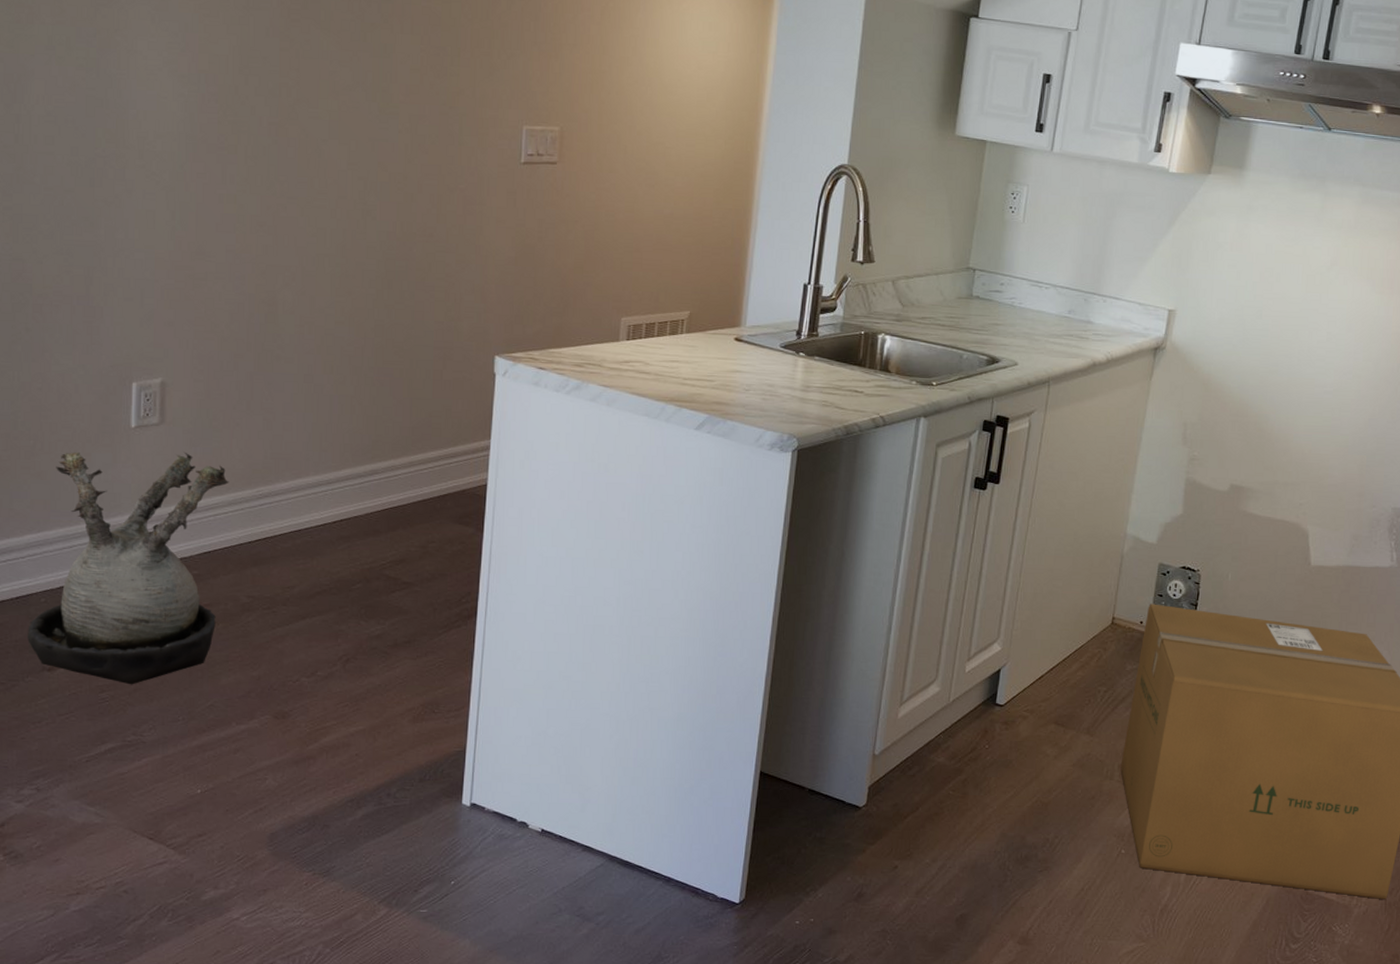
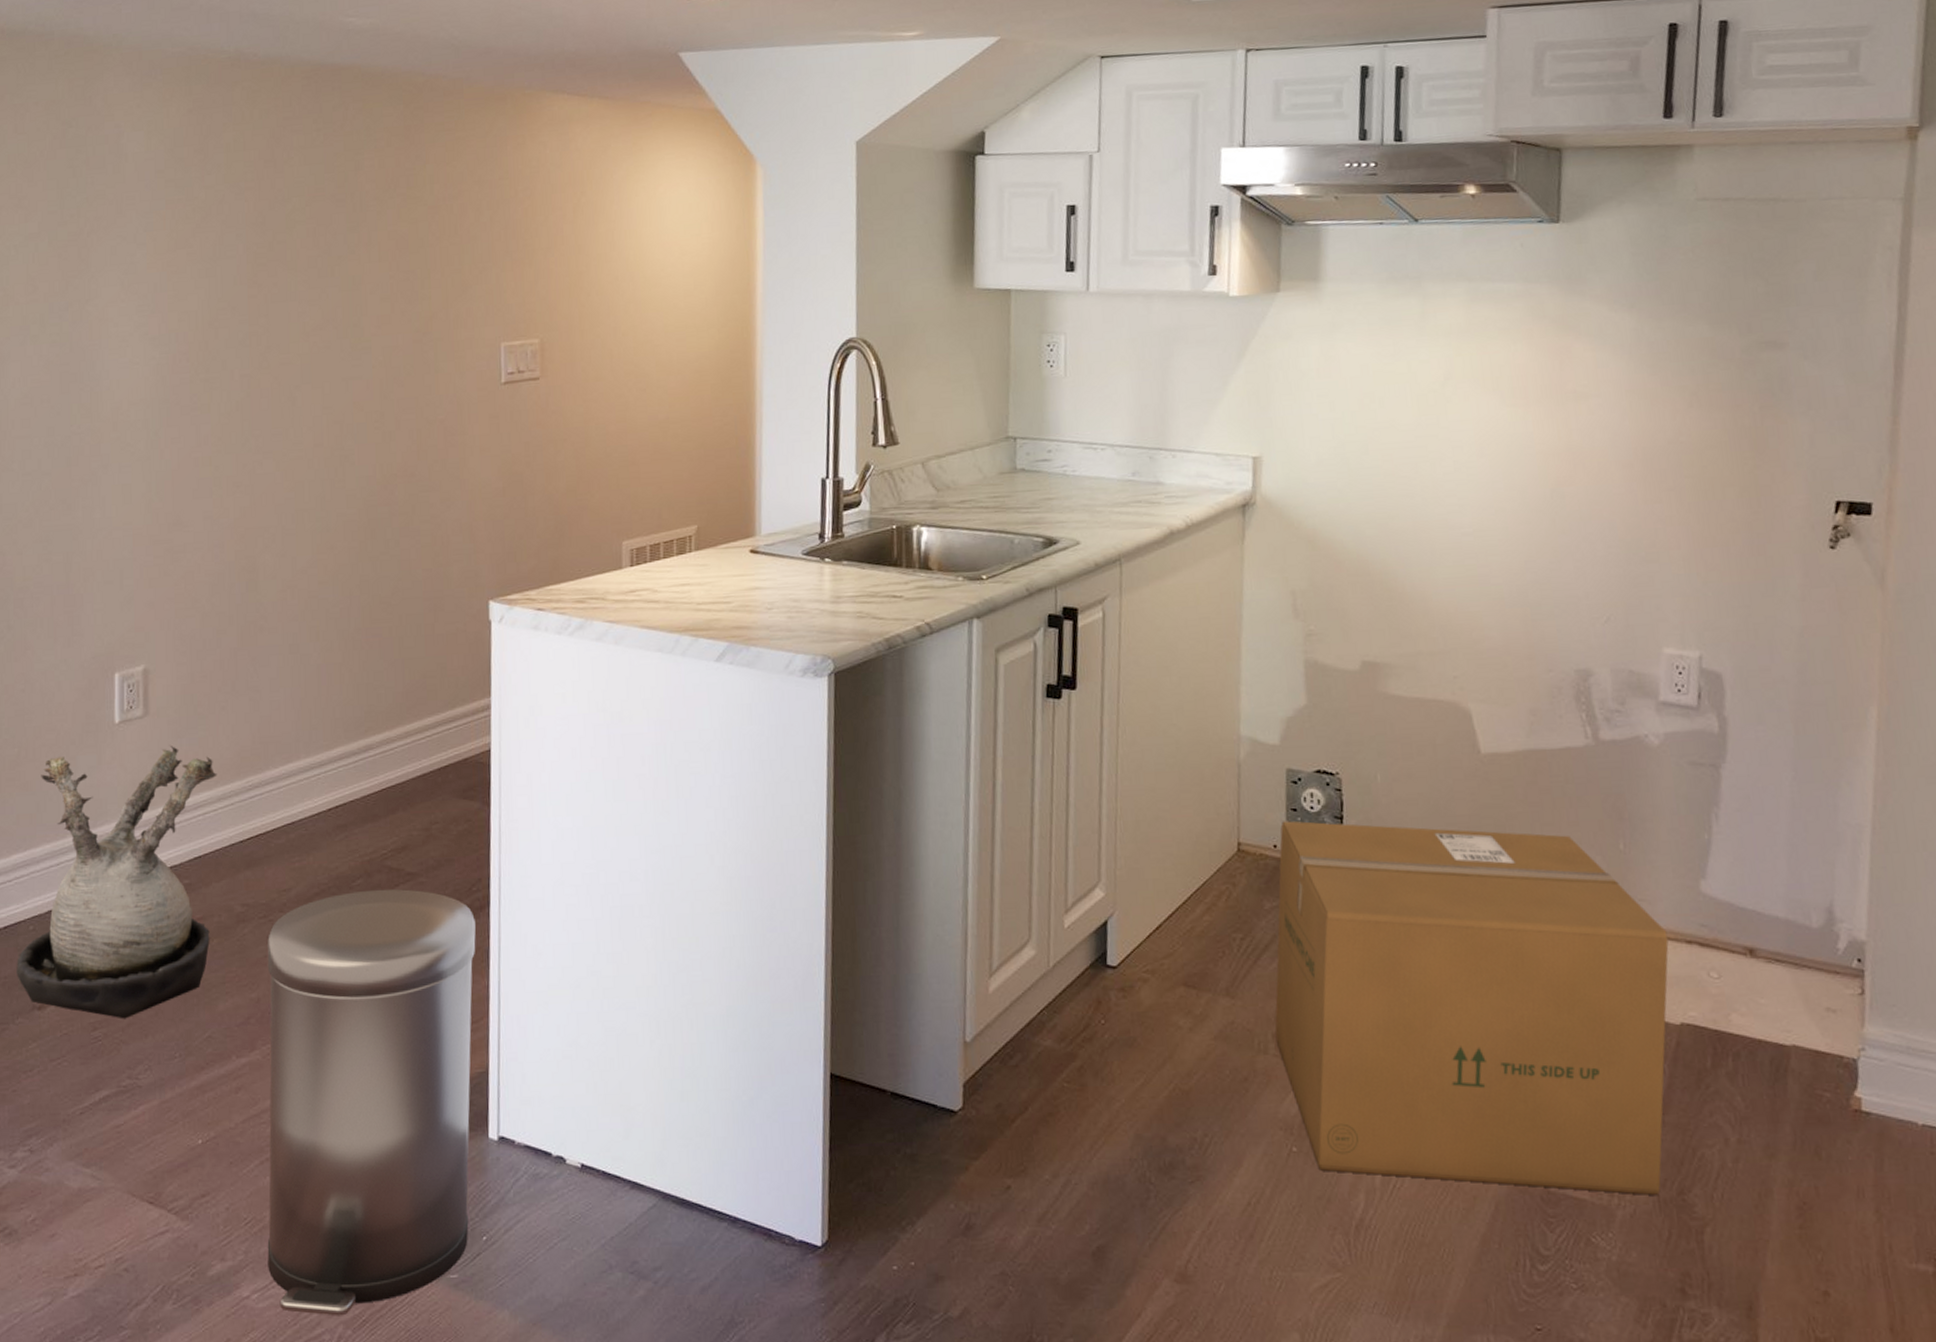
pedal bin: none [257,593,463,938] -> present [267,889,476,1316]

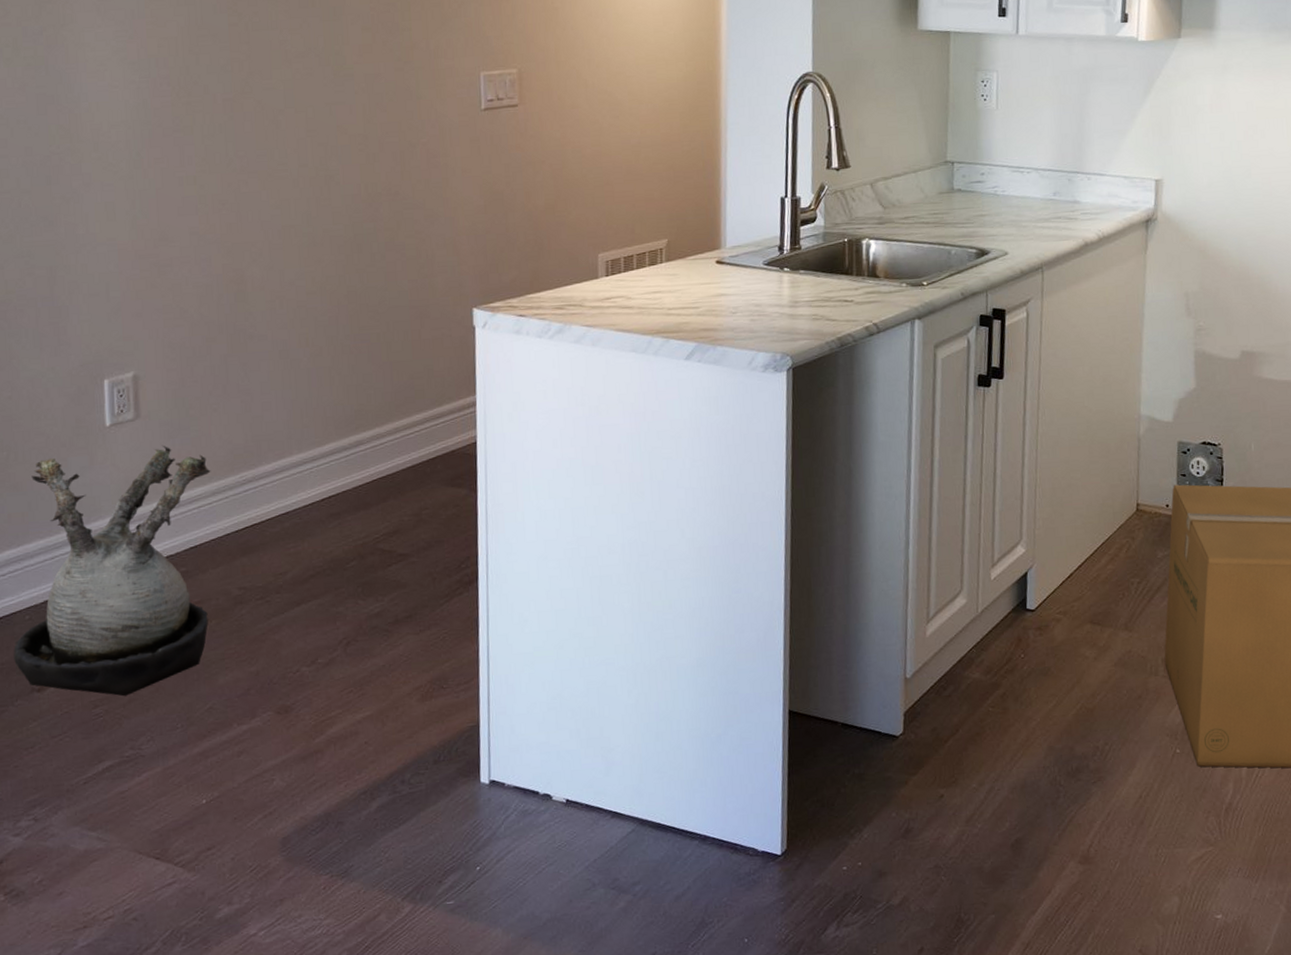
pedal bin: present [267,889,476,1316] -> none [265,568,466,945]

